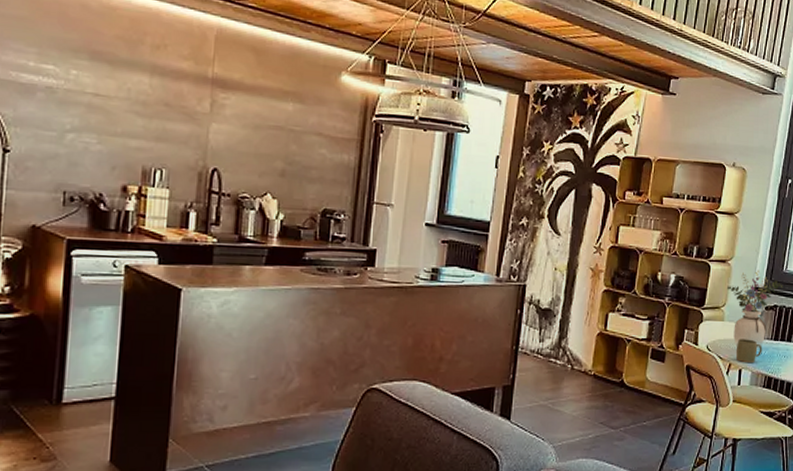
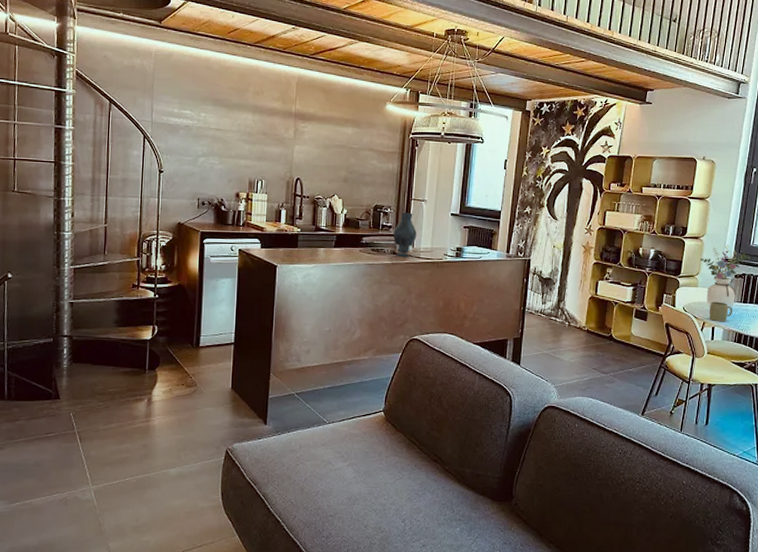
vase: none [347,220,380,279] -> present [393,212,417,257]

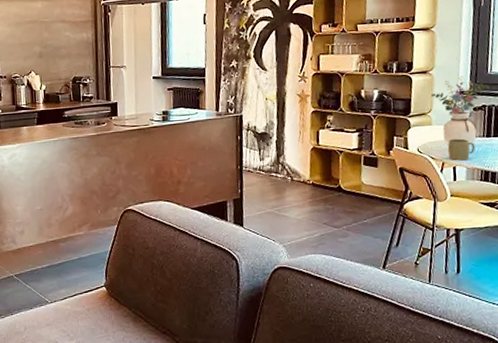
vase: present [393,212,417,257] -> none [94,81,120,127]

